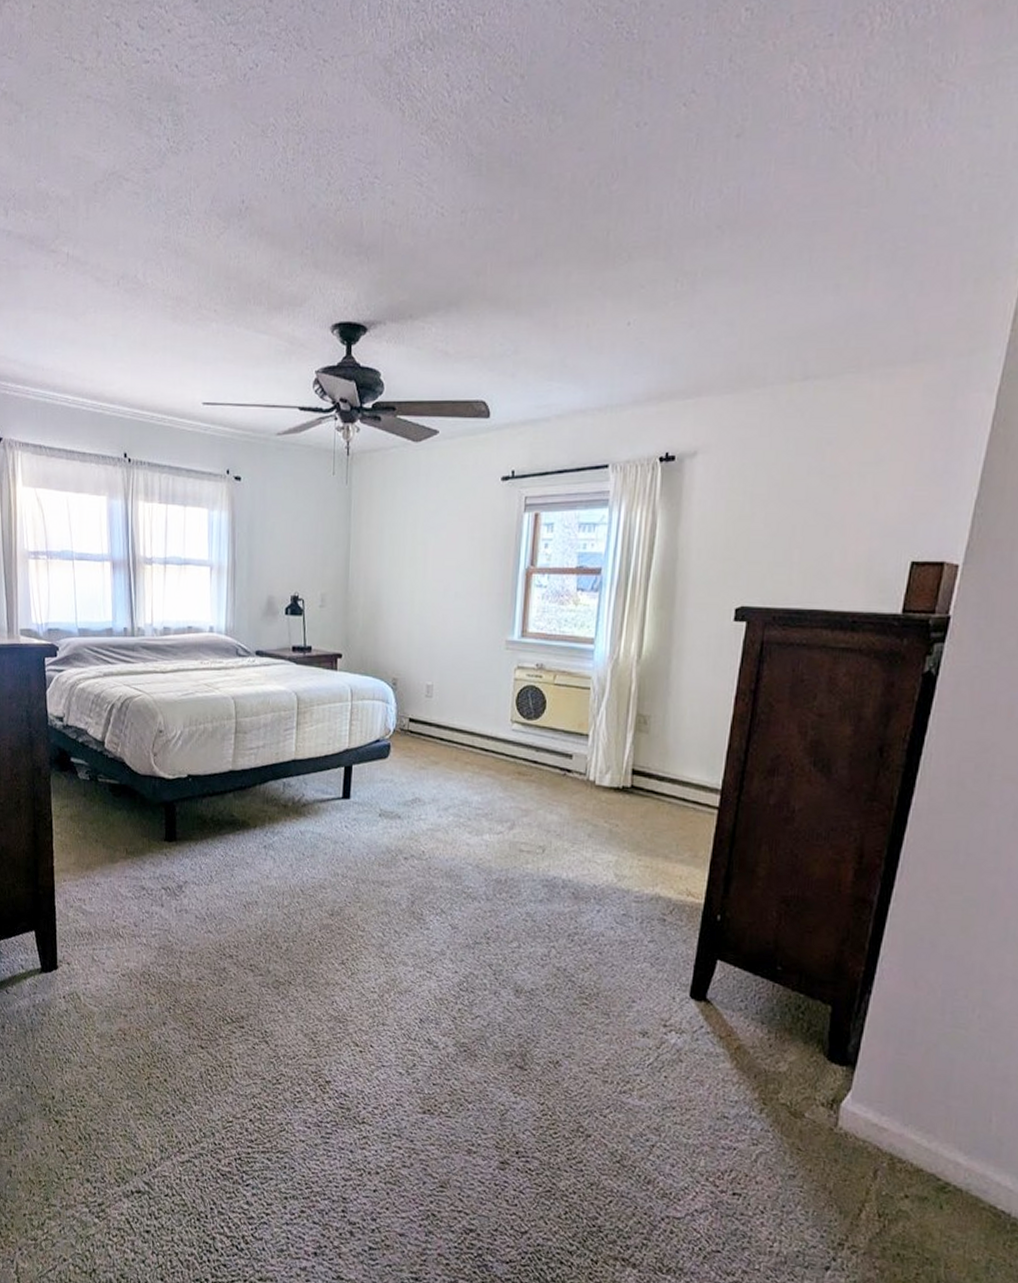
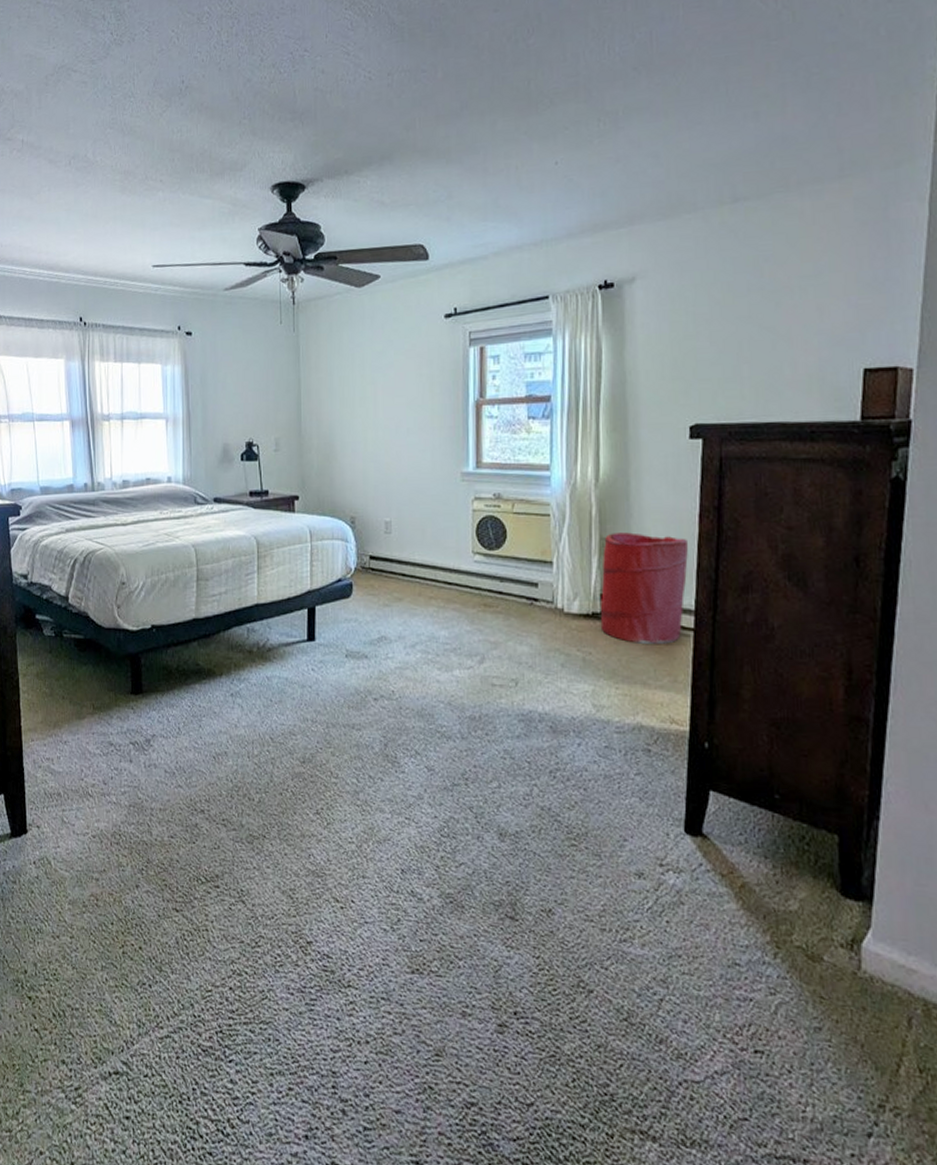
laundry hamper: none [629,710,721,820] -> present [600,532,688,644]

